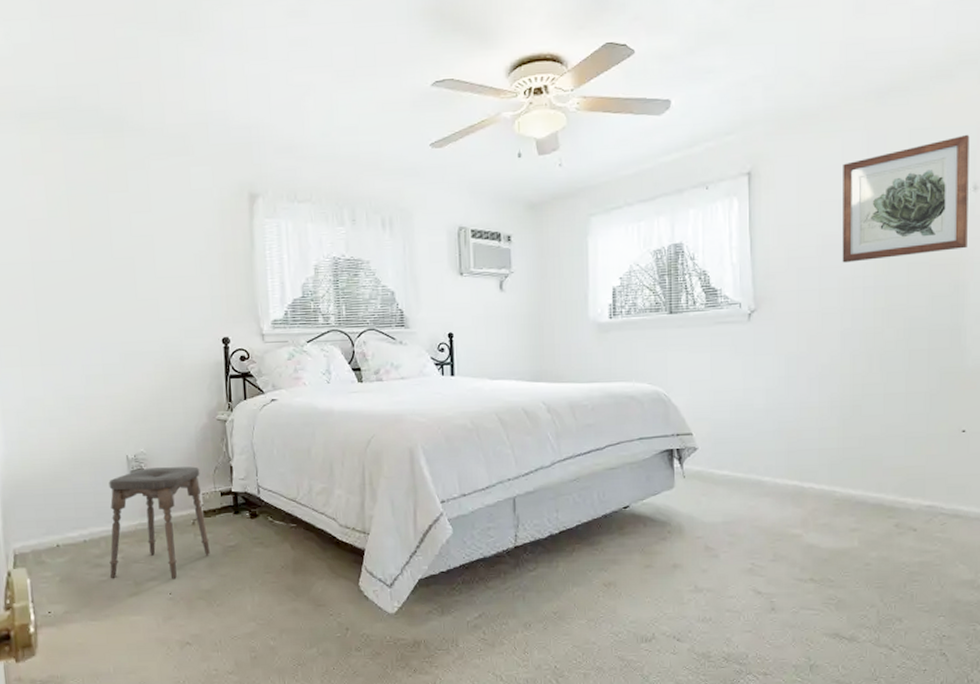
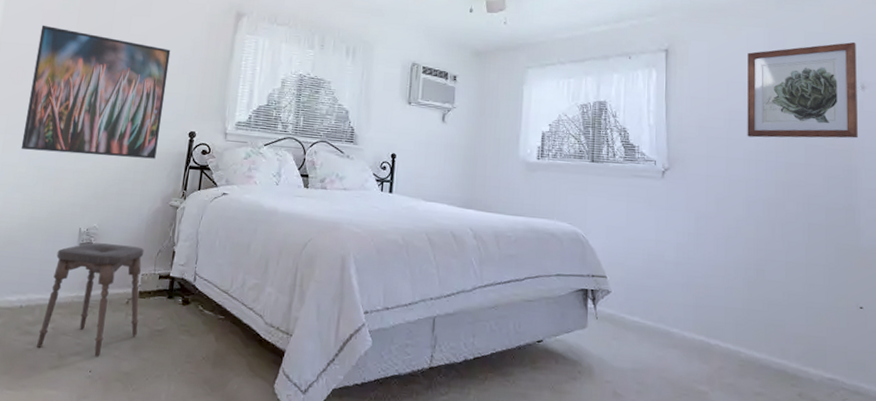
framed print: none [30,238,191,380] -> present [20,25,171,159]

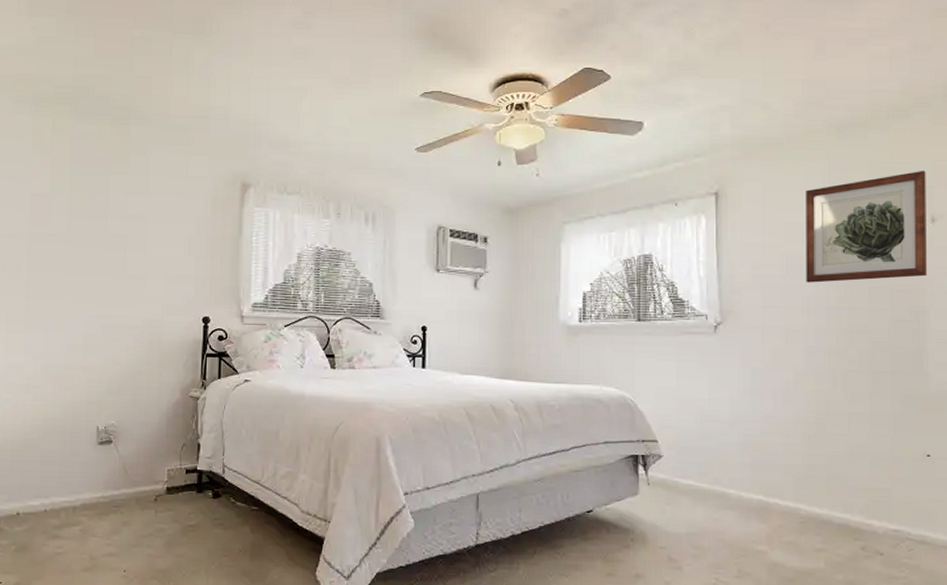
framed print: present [20,25,171,159] -> none [24,211,174,349]
stool: present [37,242,145,356] -> none [67,440,169,555]

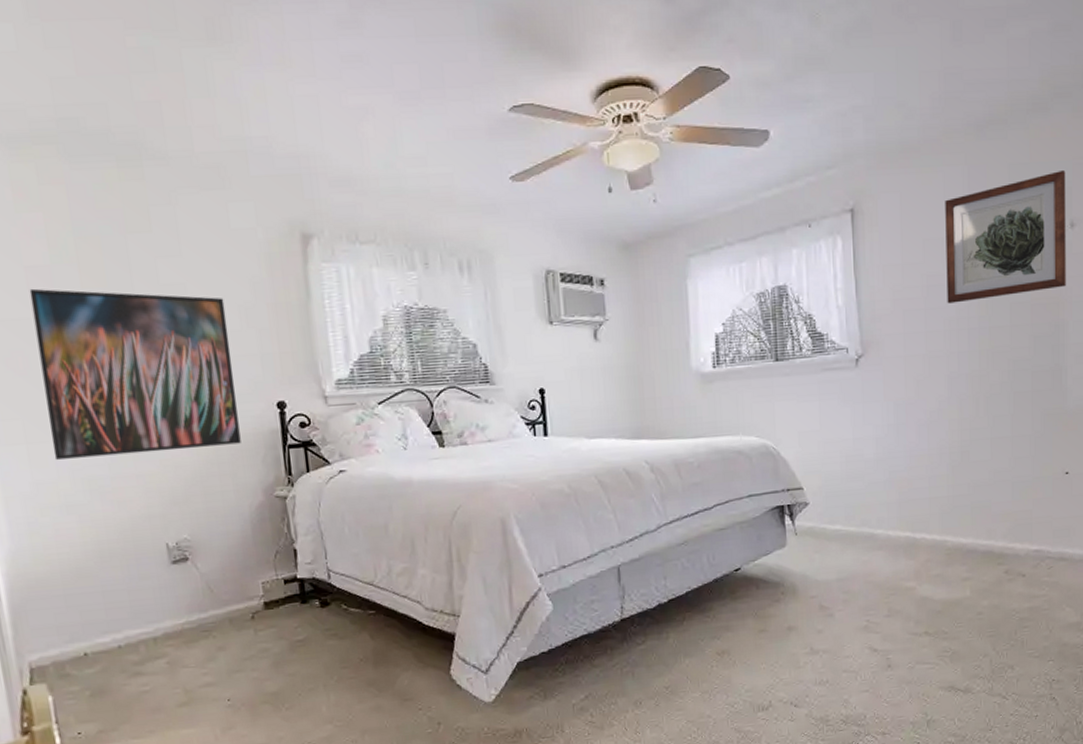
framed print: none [24,211,174,349] -> present [29,288,241,460]

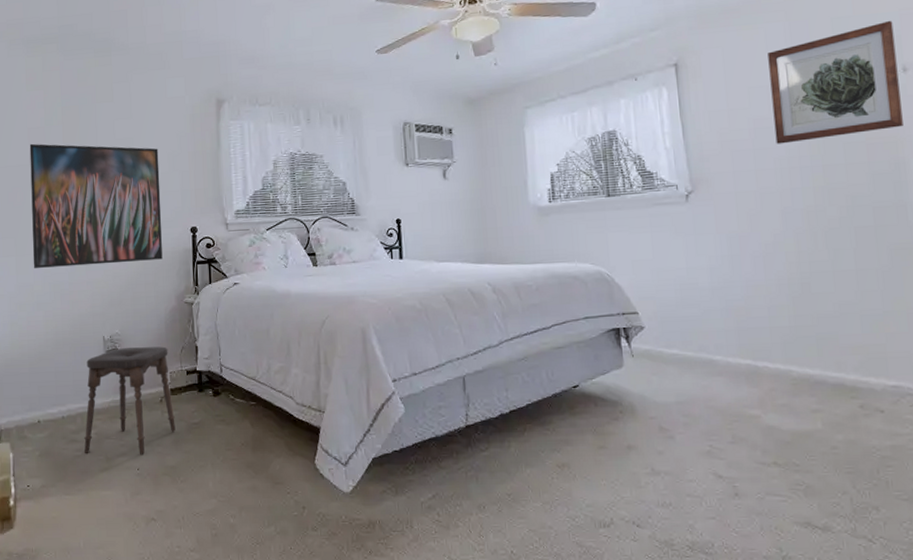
stool: none [145,552,275,687] -> present [84,346,176,454]

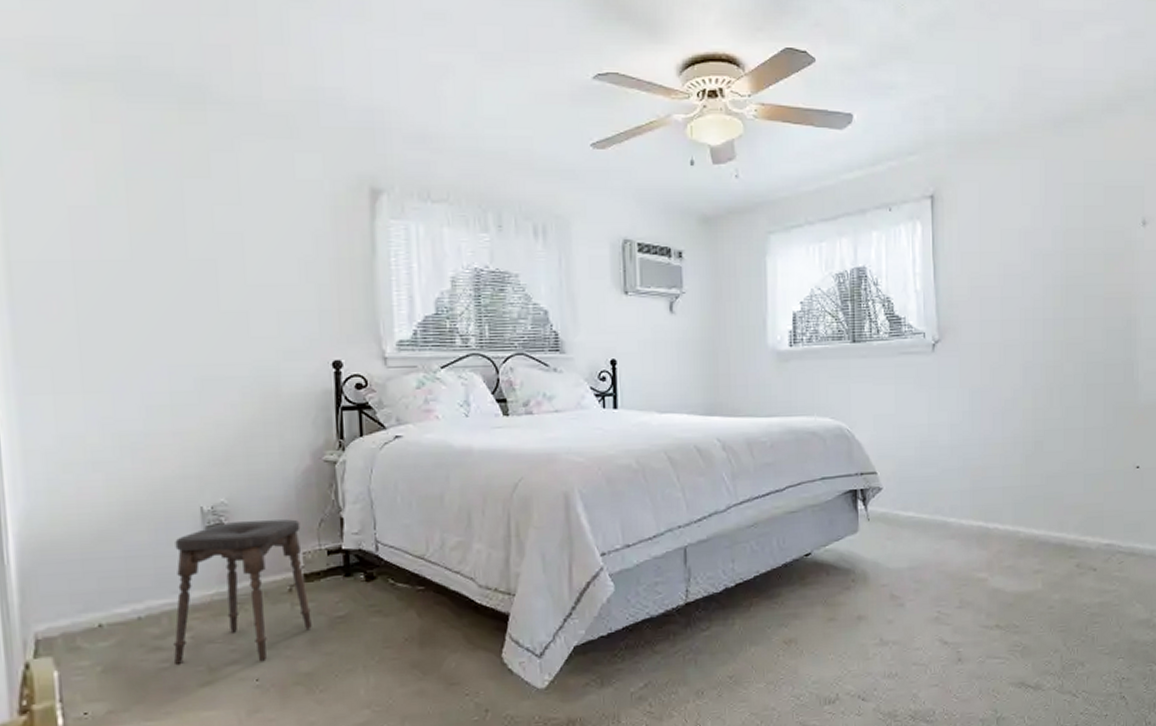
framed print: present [29,143,163,268] -> none [71,229,291,412]
wall art: present [768,20,903,144] -> none [1022,169,1138,293]

